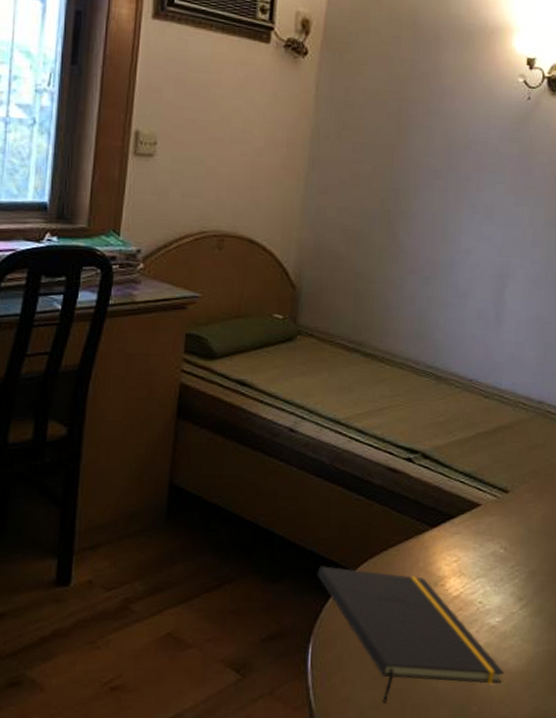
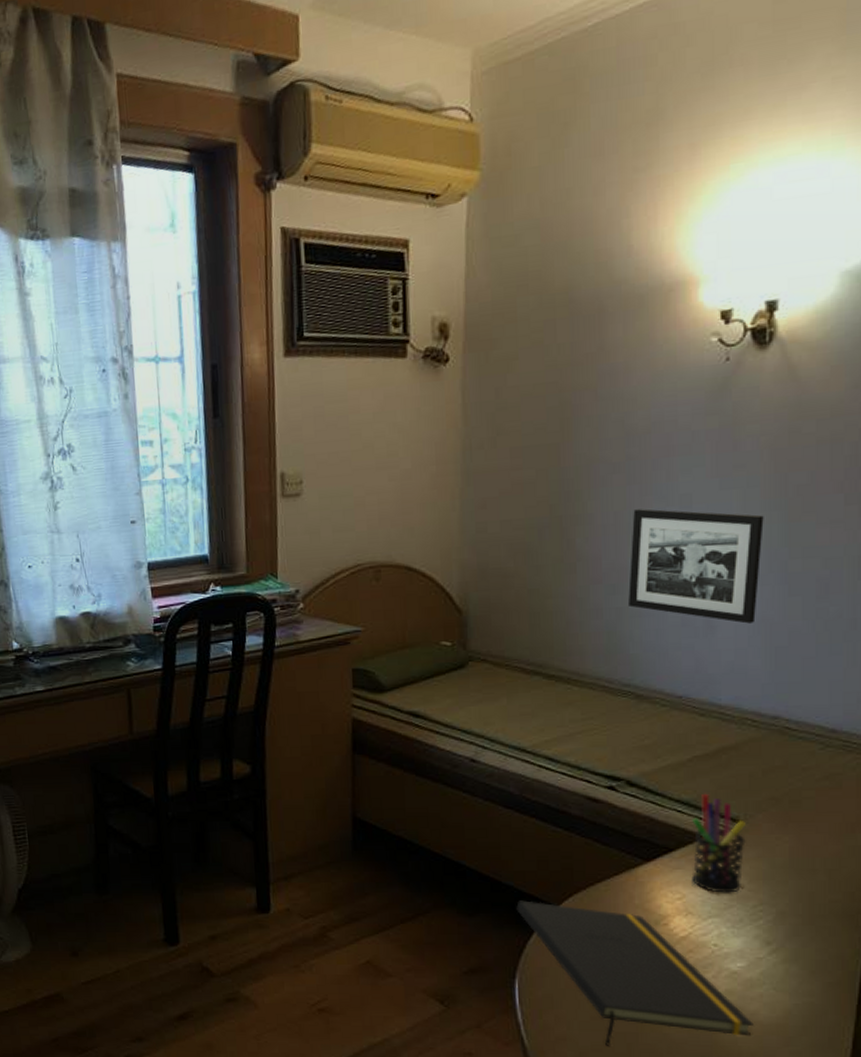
picture frame: none [437,213,545,321] -> present [628,509,764,624]
pen holder: none [466,467,512,556] -> present [691,794,746,893]

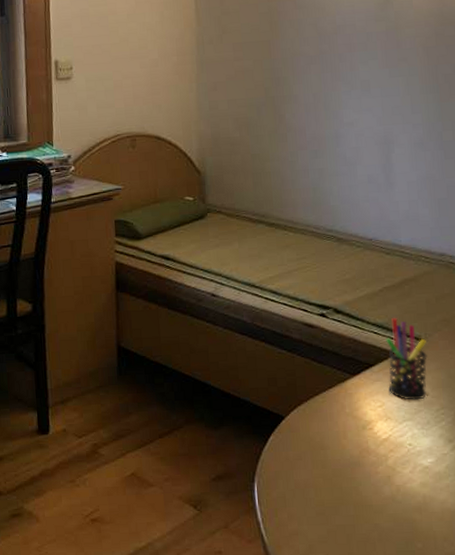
notepad: present [516,900,754,1046] -> none [253,413,444,538]
picture frame: present [628,509,764,624] -> none [327,91,423,181]

